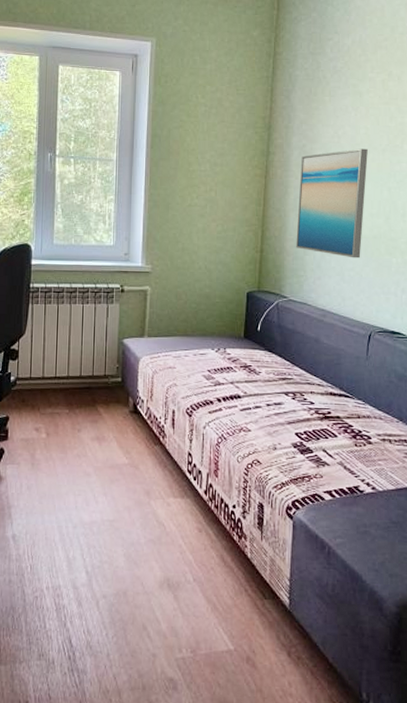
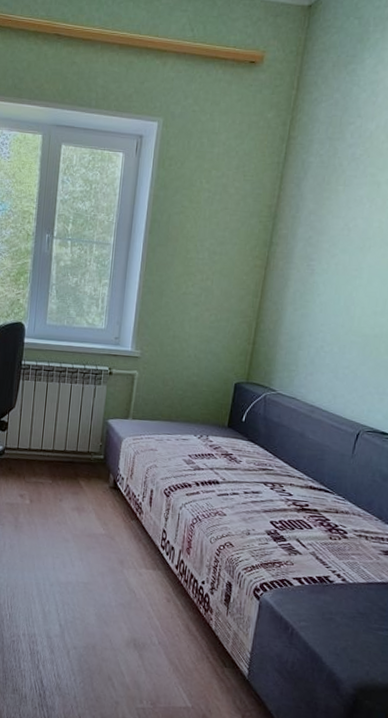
wall art: present [296,148,368,259] -> none [290,242,379,357]

